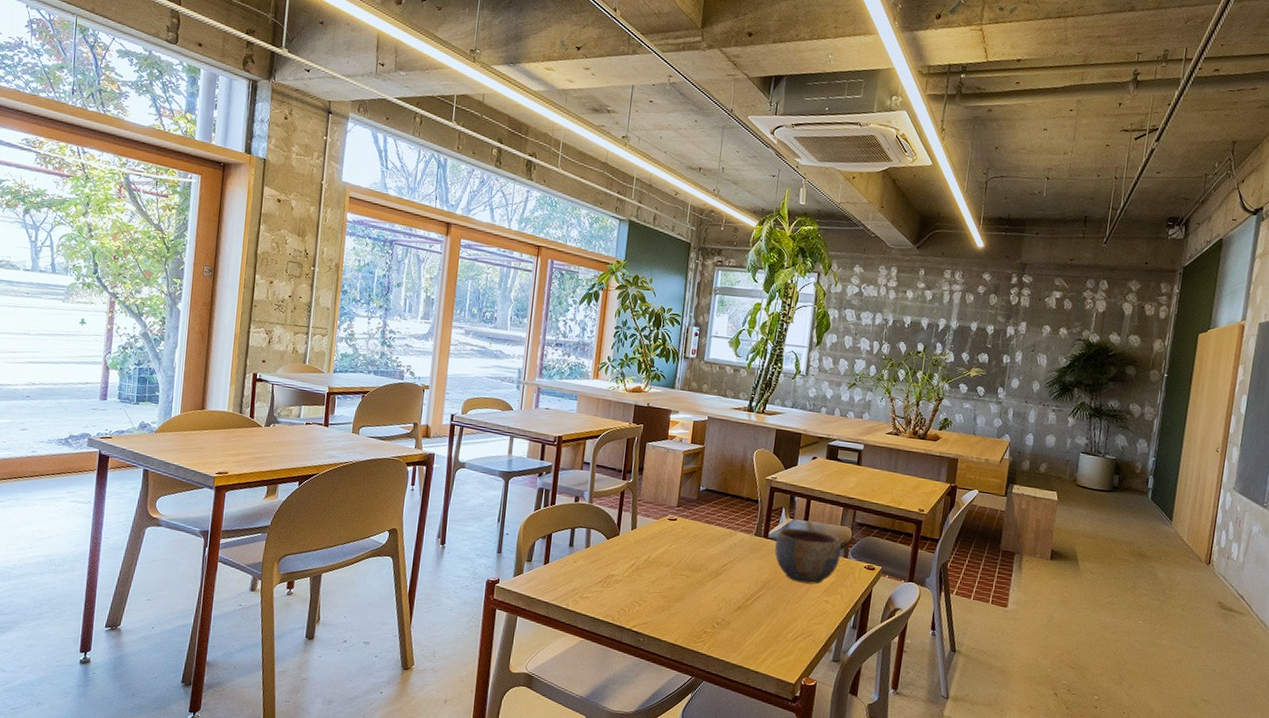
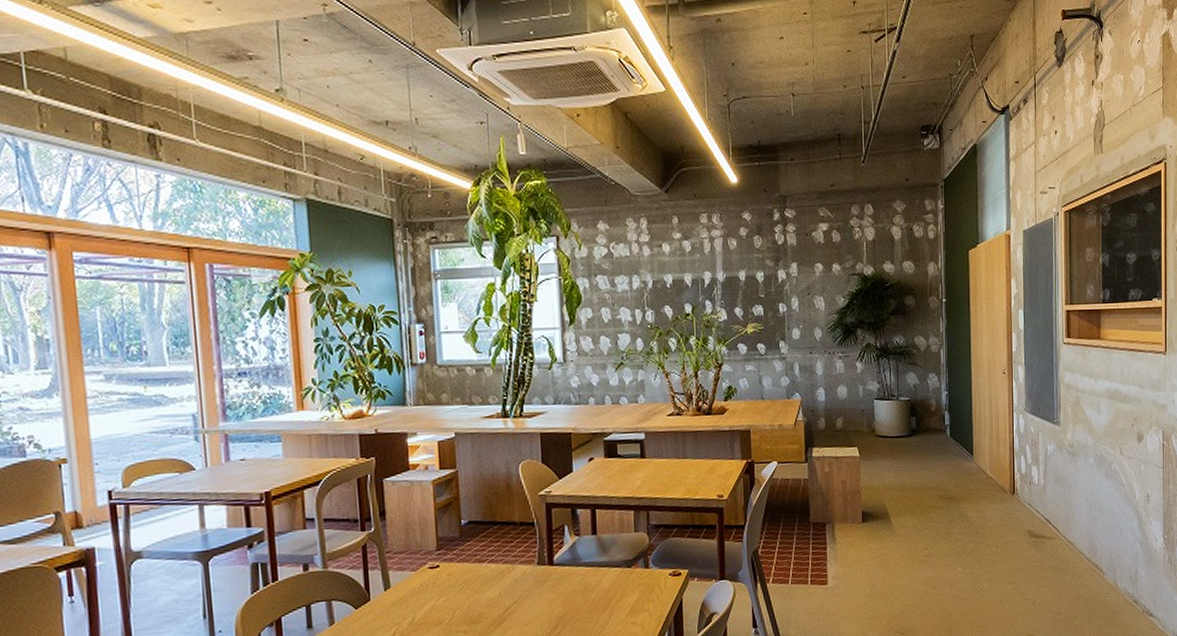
bowl: present [775,527,842,584] -> none [563,543,641,609]

